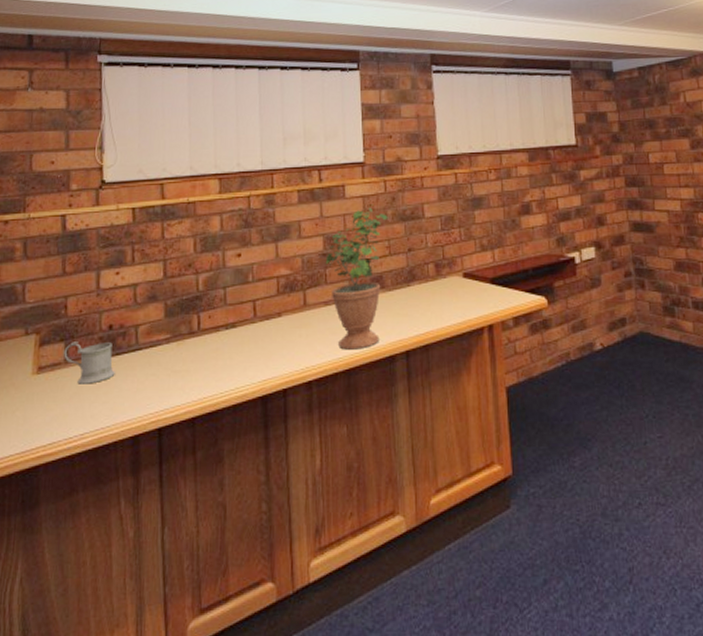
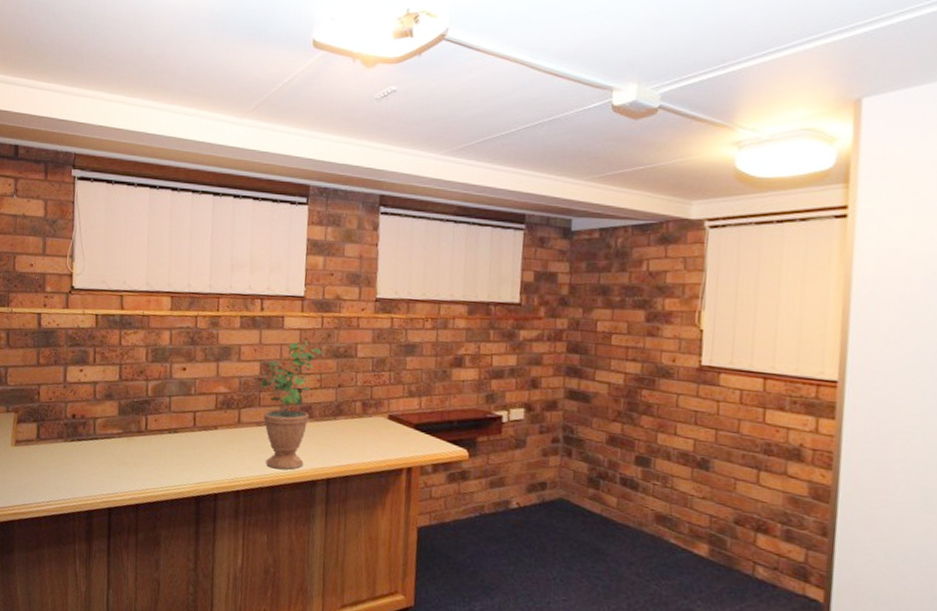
mug: present [64,341,115,384] -> none [36,424,76,462]

